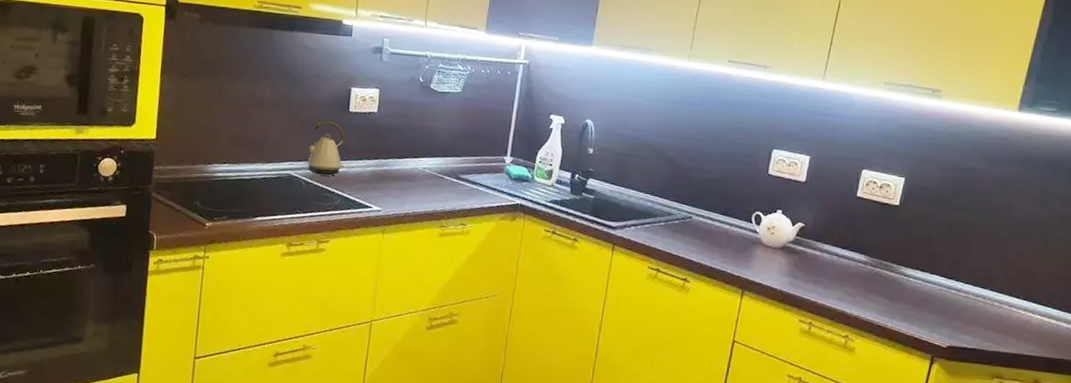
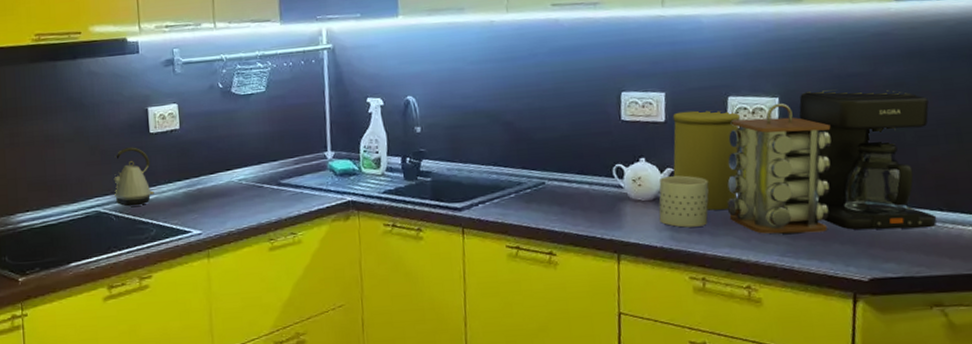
mug: none [783,230,831,278] -> present [658,175,709,228]
canister: none [803,175,870,267] -> present [672,110,741,210]
spice rack: none [842,182,943,300] -> present [727,102,832,235]
coffee maker: none [919,177,1027,311] -> present [799,89,937,230]

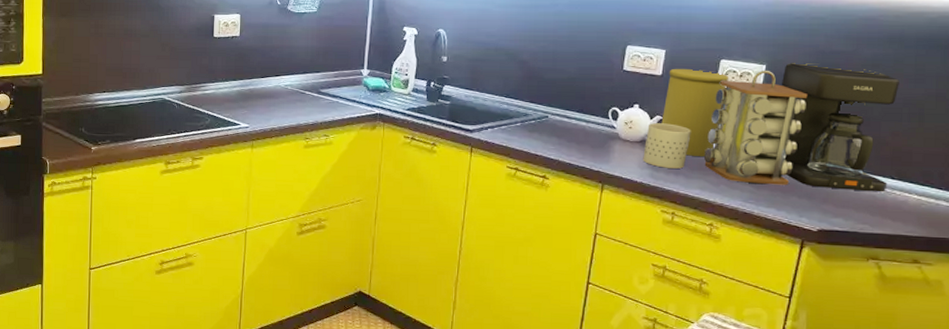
kettle: present [114,147,154,207] -> none [179,47,212,98]

